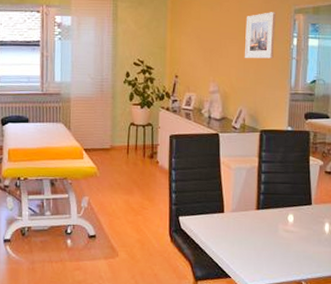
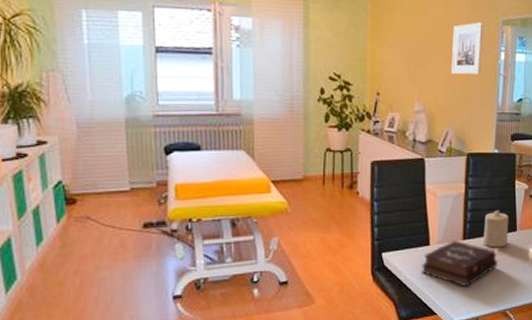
hardback book: none [215,209,292,255] -> present [421,240,498,287]
candle: none [276,183,304,220] -> present [483,209,509,248]

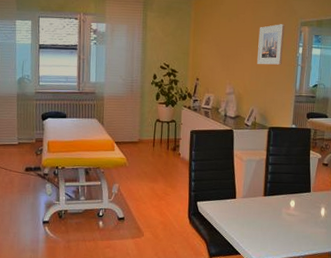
hardback book: present [421,240,498,287] -> none [228,196,293,235]
candle: present [483,209,509,248] -> none [281,173,304,205]

